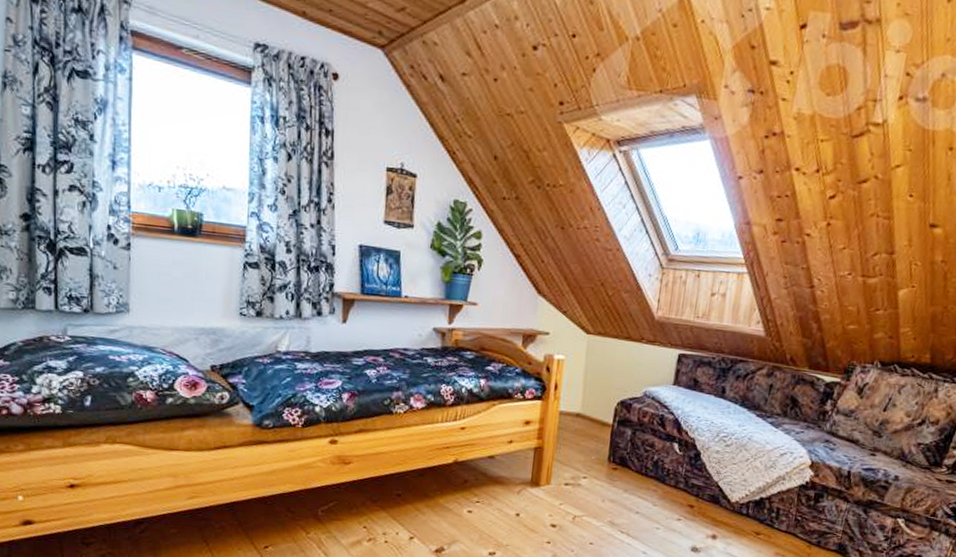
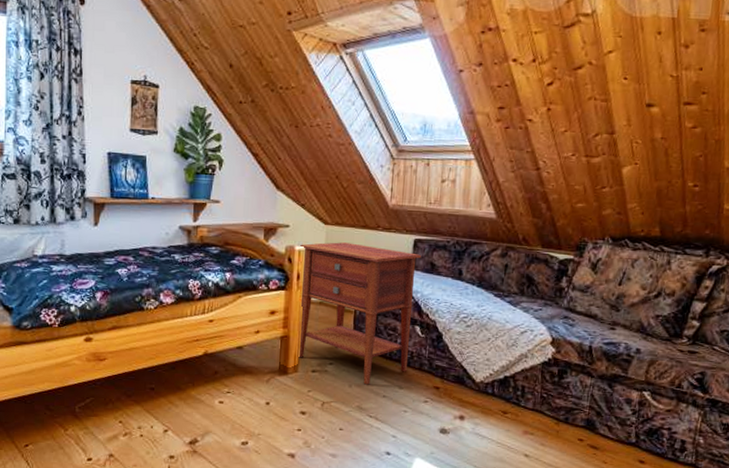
nightstand: none [550,352,685,501] -> present [297,242,422,385]

